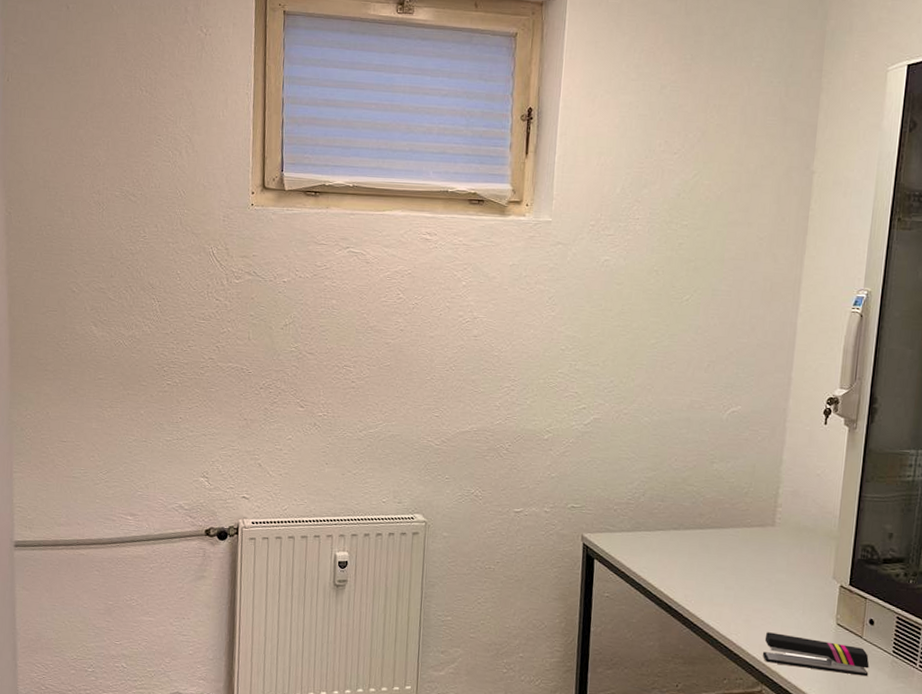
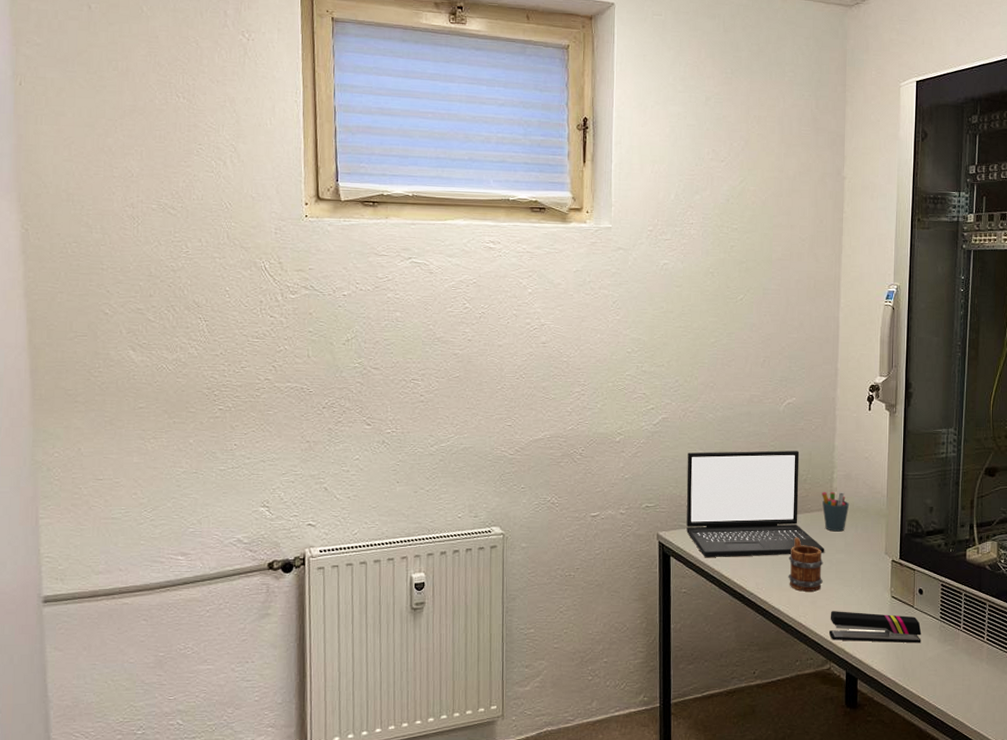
laptop: none [613,455,764,571] -> present [686,450,825,557]
mug: none [720,551,761,610] -> present [788,537,823,592]
pen holder: none [764,507,796,551] -> present [822,492,850,532]

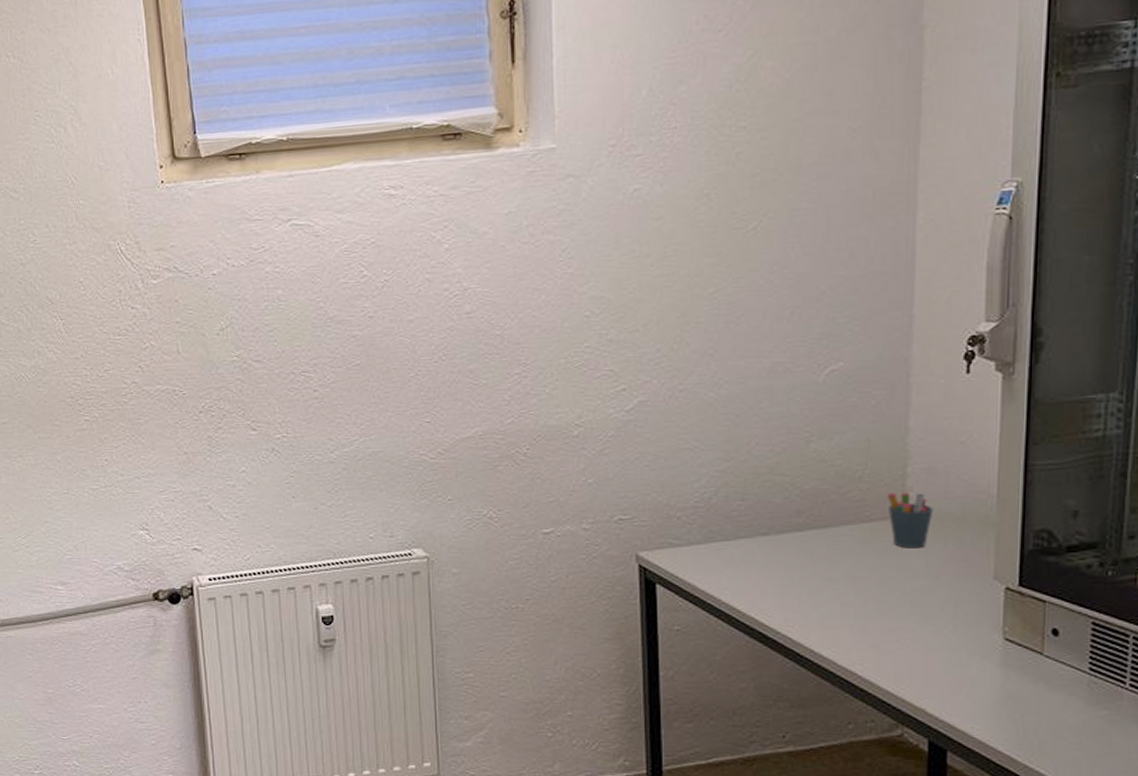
laptop: present [686,450,825,557] -> none [677,437,893,584]
mug: present [788,537,823,592] -> none [834,557,891,631]
stapler: present [828,611,922,644] -> none [899,657,1056,705]

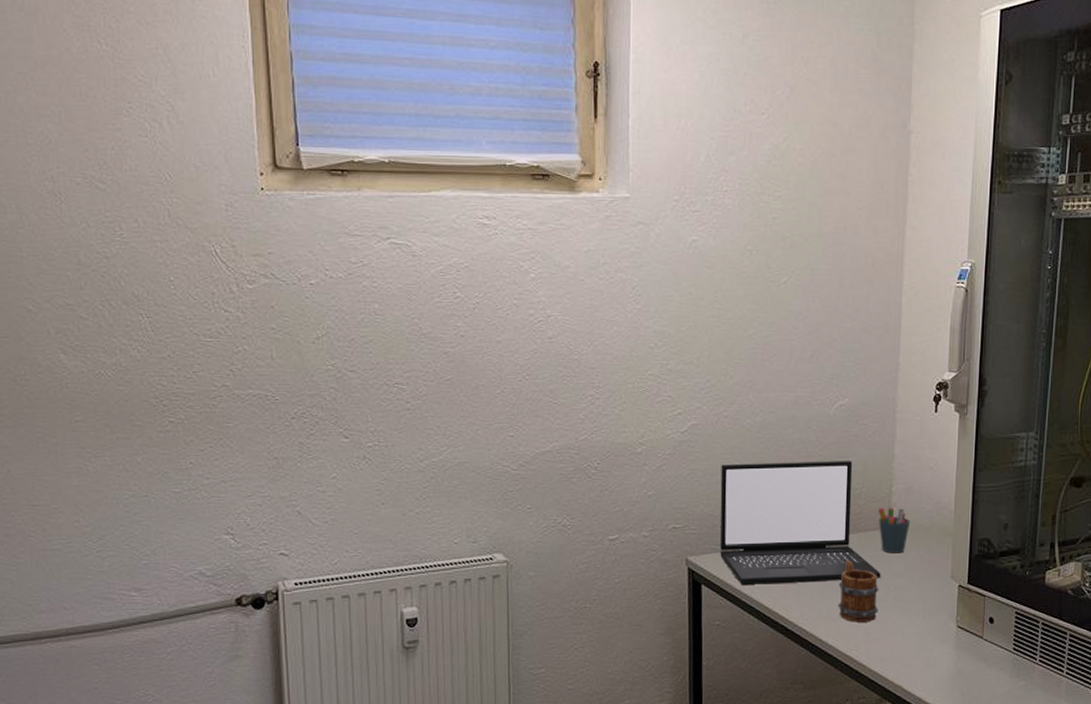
laptop: none [677,437,893,584] -> present [719,461,881,584]
mug: none [834,557,891,631] -> present [838,560,879,622]

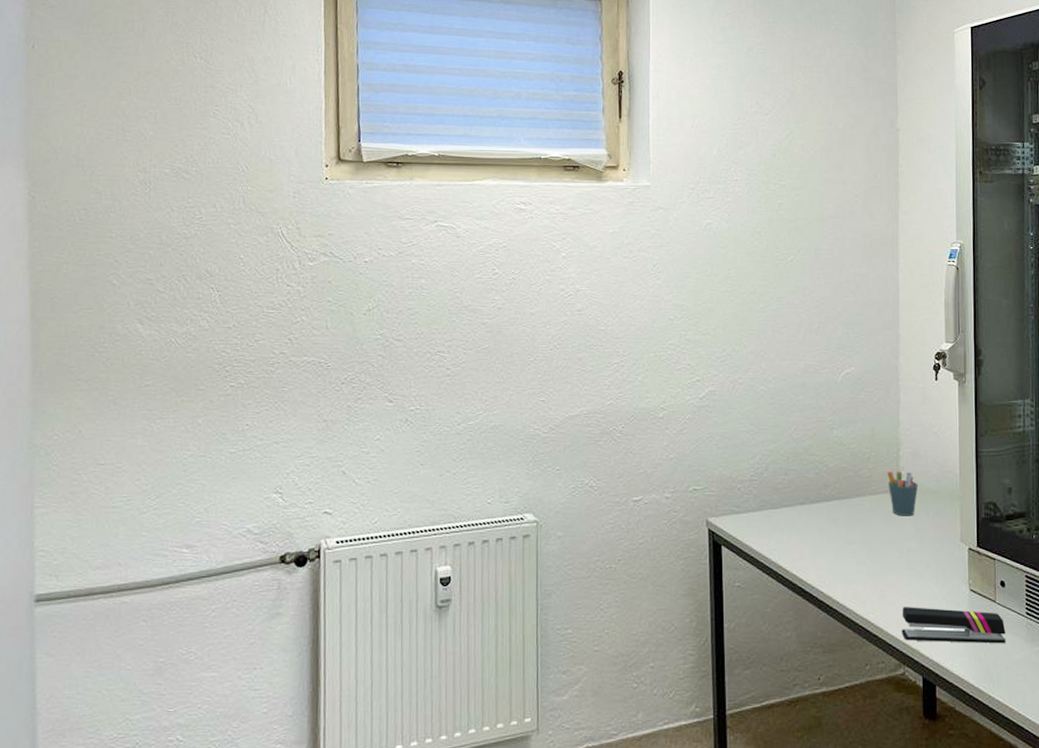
laptop: present [719,461,881,584] -> none [737,426,893,546]
mug: present [838,560,879,622] -> none [853,523,892,585]
stapler: none [884,643,991,679] -> present [901,607,1006,644]

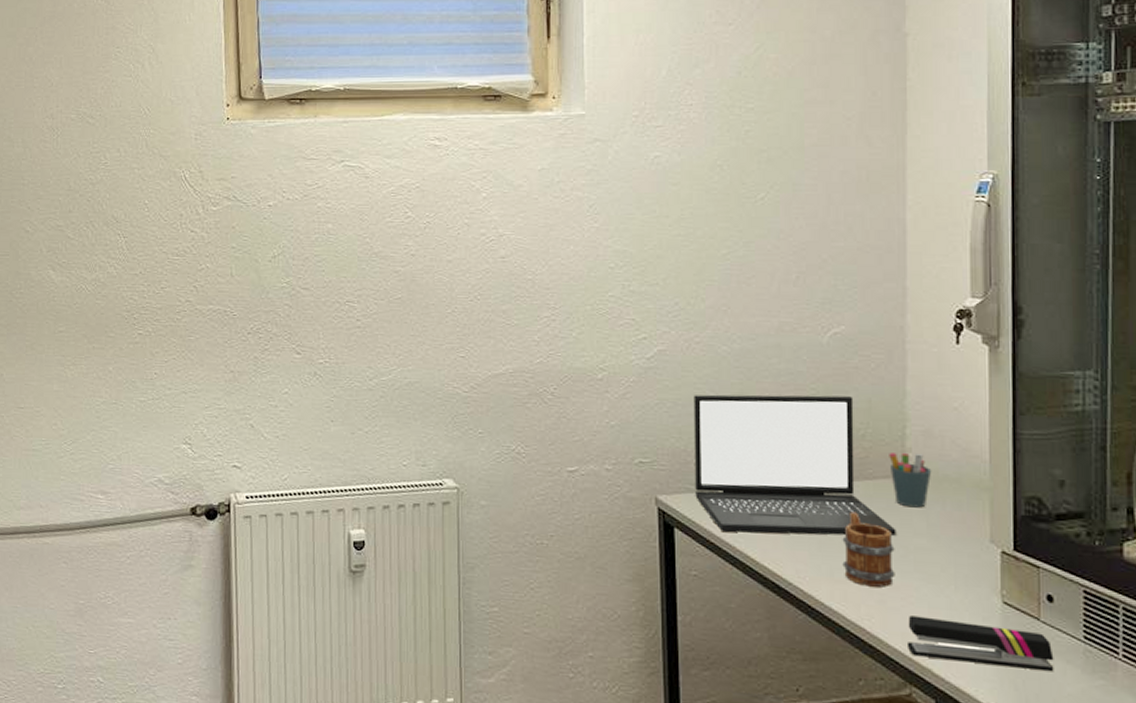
laptop: none [737,426,893,546] -> present [693,394,896,536]
mug: none [853,523,892,585] -> present [842,512,895,587]

